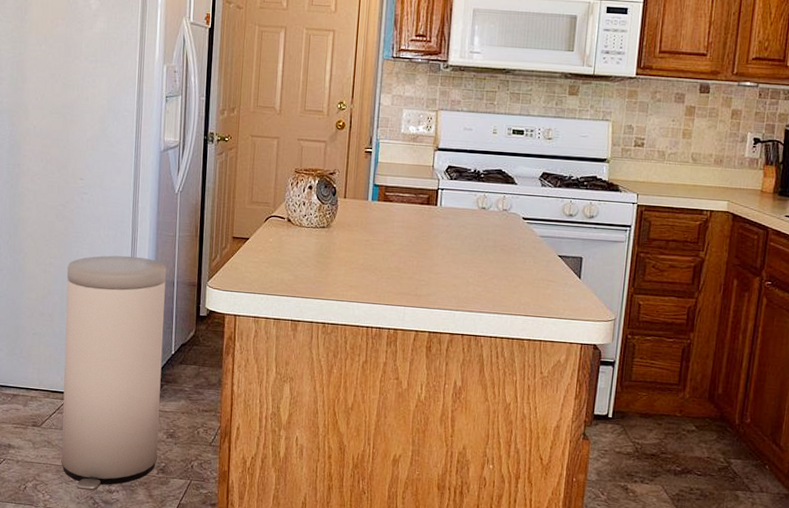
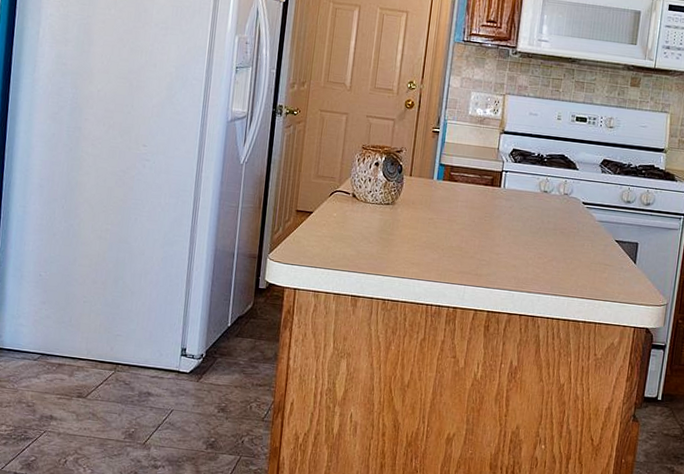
pedal bin: present [61,255,166,491] -> none [105,224,227,466]

